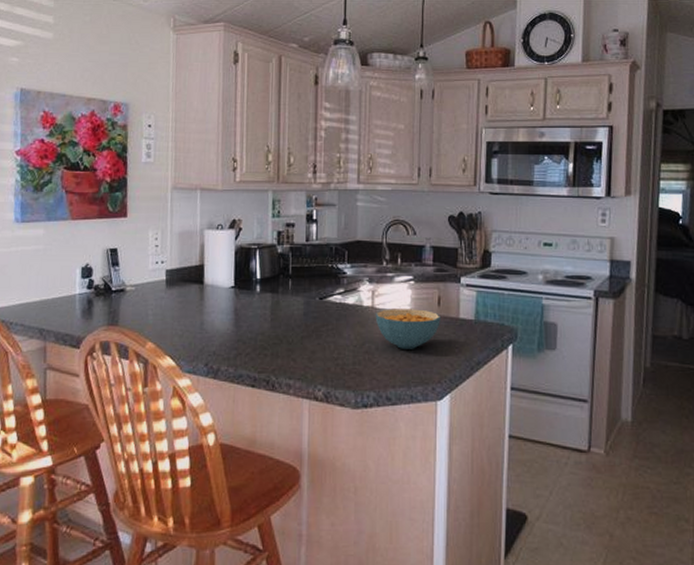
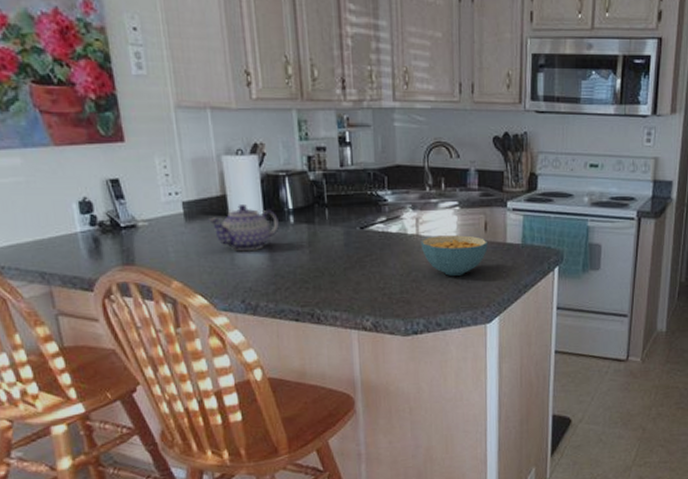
teapot: none [185,274,246,317] -> present [207,205,279,252]

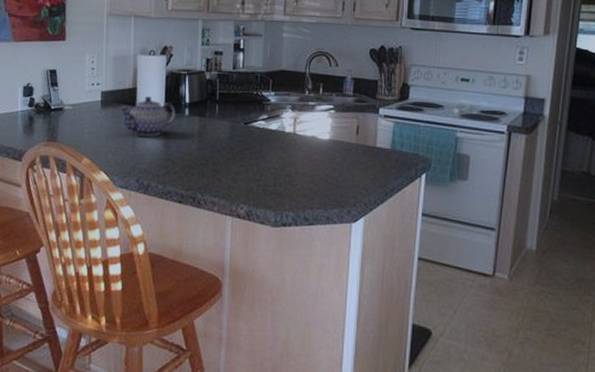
cereal bowl: present [420,235,488,276] -> none [296,135,358,174]

